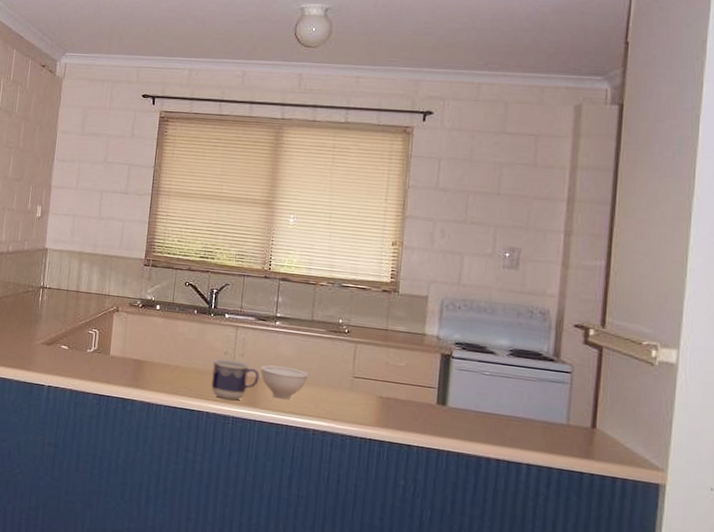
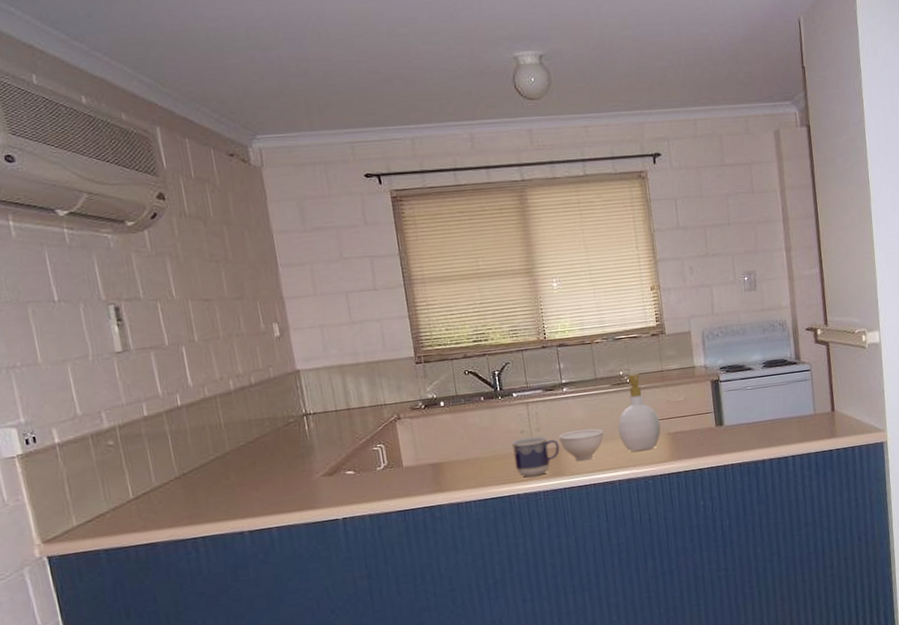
soap bottle: none [324,325,373,409] -> present [618,373,661,453]

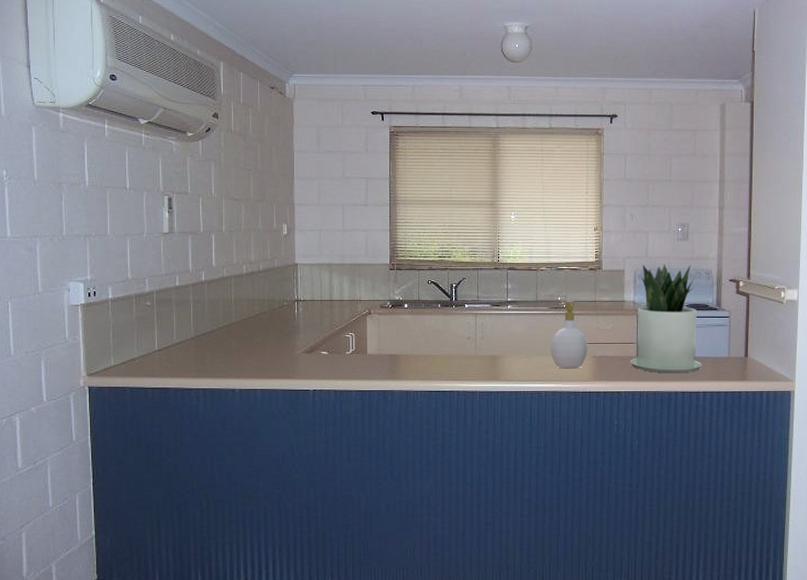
cup: present [511,435,560,479] -> none [458,343,498,378]
bowl: present [558,428,604,462] -> none [498,343,537,370]
planter: none [708,316,788,443] -> present [629,264,702,374]

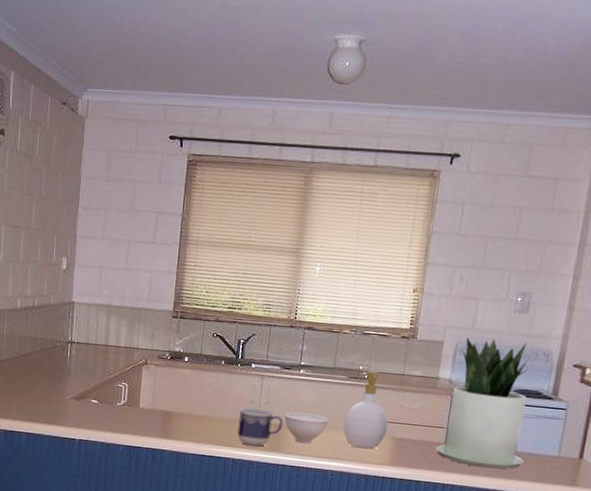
cup: none [458,343,498,378] -> present [237,407,283,448]
bowl: none [498,343,537,370] -> present [284,412,329,444]

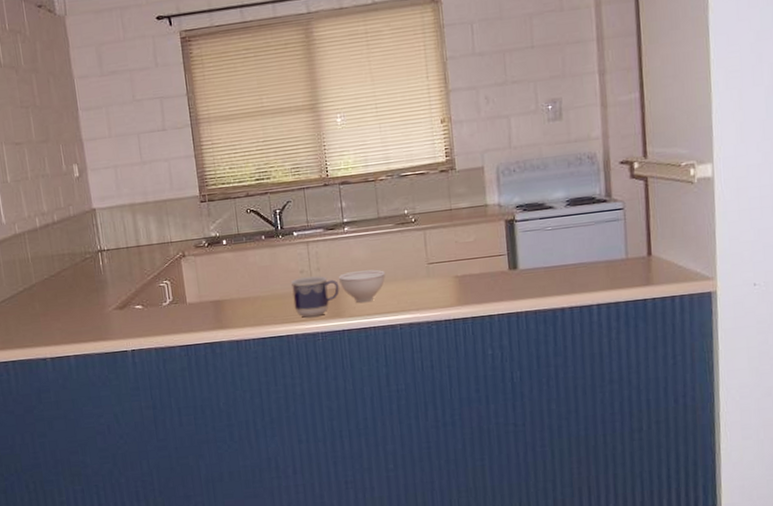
soap bottle: present [343,371,388,450] -> none [400,212,447,296]
planter: present [435,338,533,469] -> none [500,149,593,288]

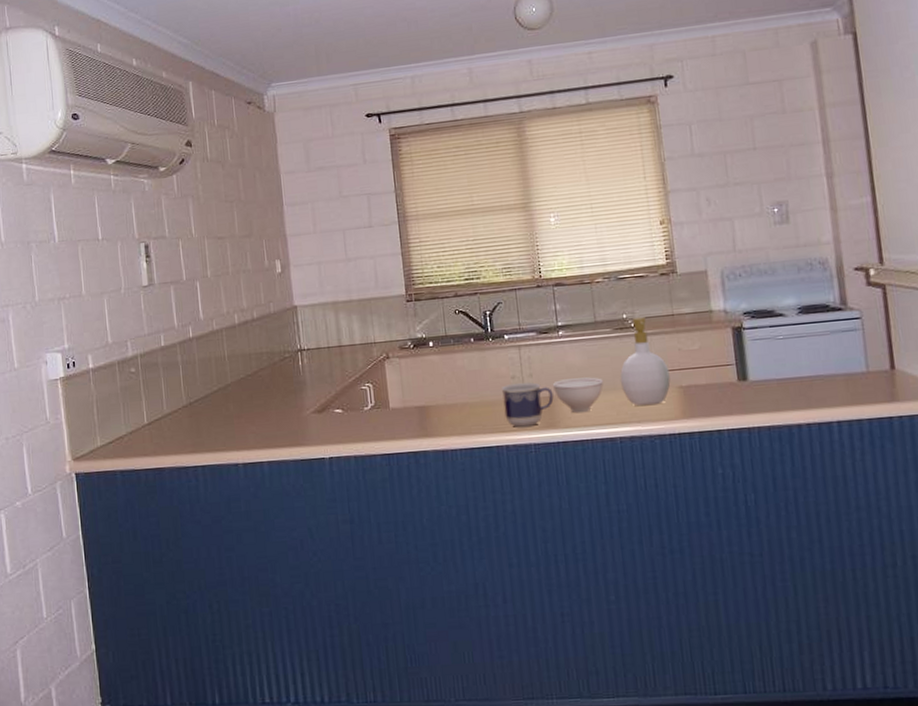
soap bottle: none [400,212,447,296] -> present [620,317,671,407]

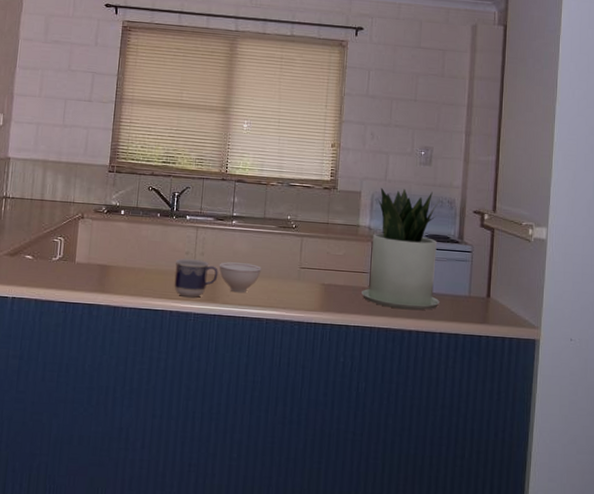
soap bottle: present [620,317,671,407] -> none [275,220,317,296]
planter: none [728,254,831,401] -> present [360,188,440,311]

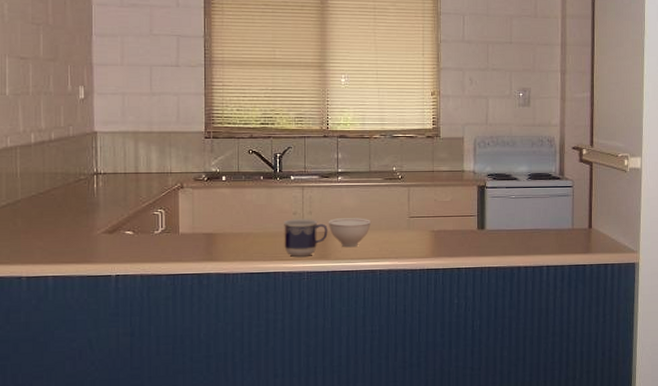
planter: present [360,188,440,311] -> none [469,131,545,248]

